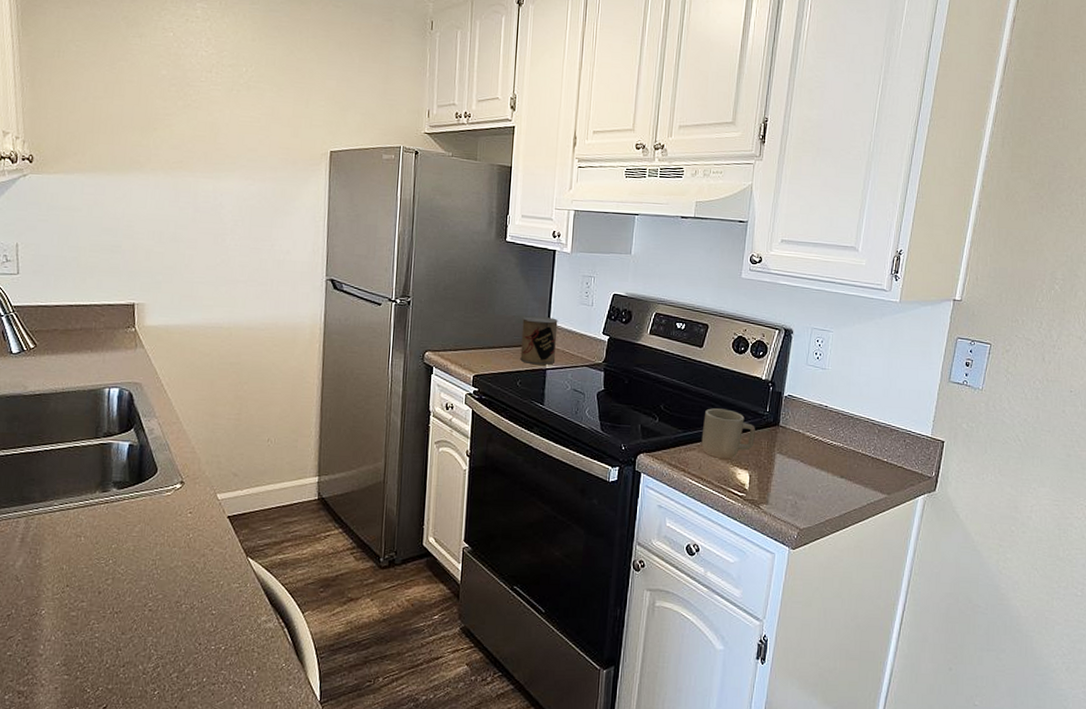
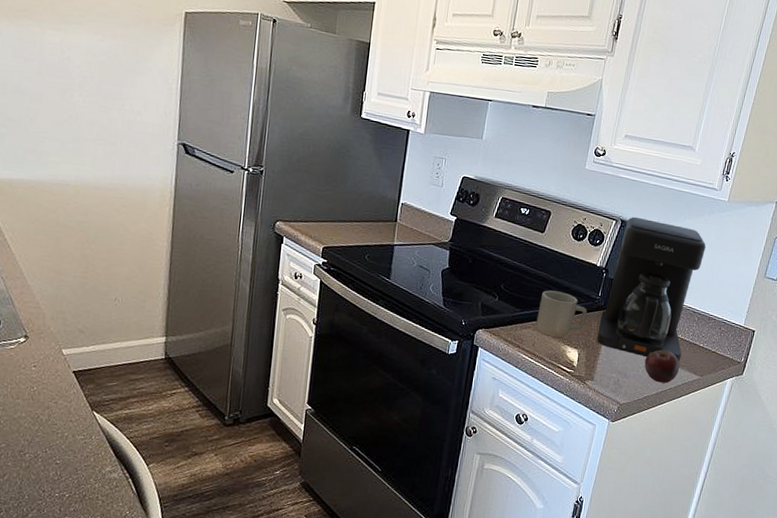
tin can: present [520,315,558,365] -> none [369,192,408,241]
coffee maker: none [769,324,880,480] -> present [597,216,706,362]
fruit: none [823,467,864,504] -> present [644,349,680,383]

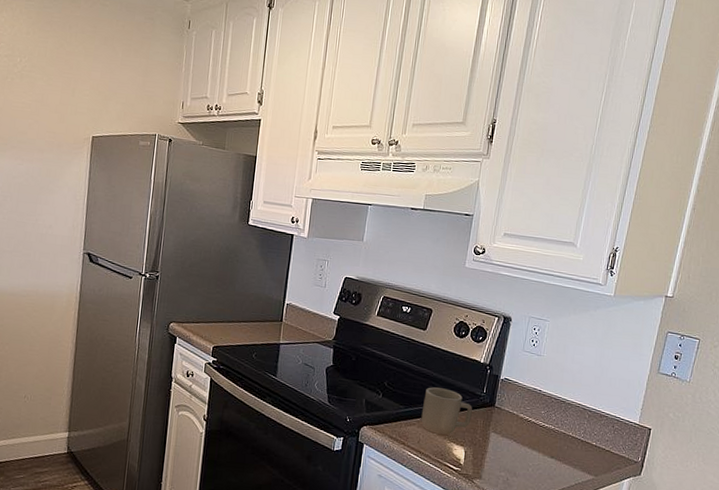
coffee maker: present [597,216,706,362] -> none [483,313,593,461]
fruit: present [644,349,680,383] -> none [534,448,572,483]

